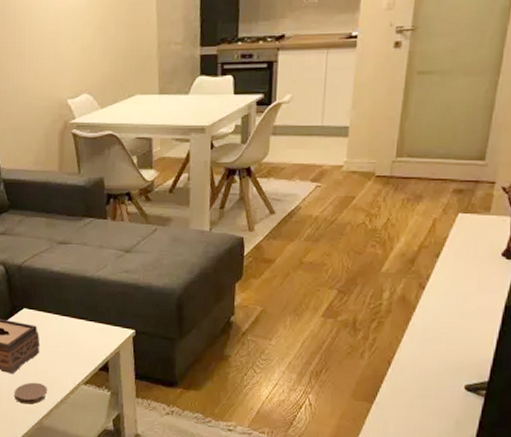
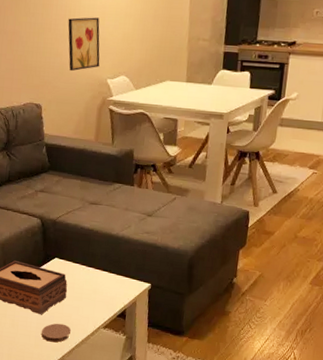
wall art: none [18,30,58,95] -> present [68,17,100,72]

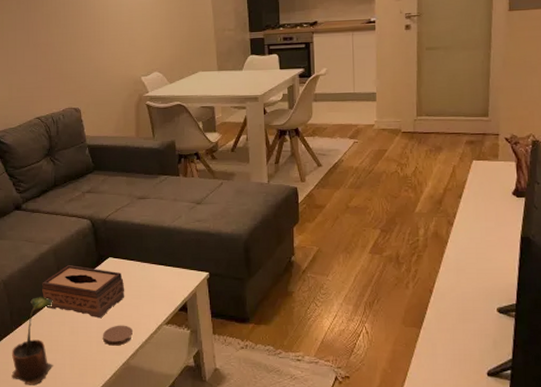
wall art: present [68,17,100,72] -> none [98,21,132,74]

